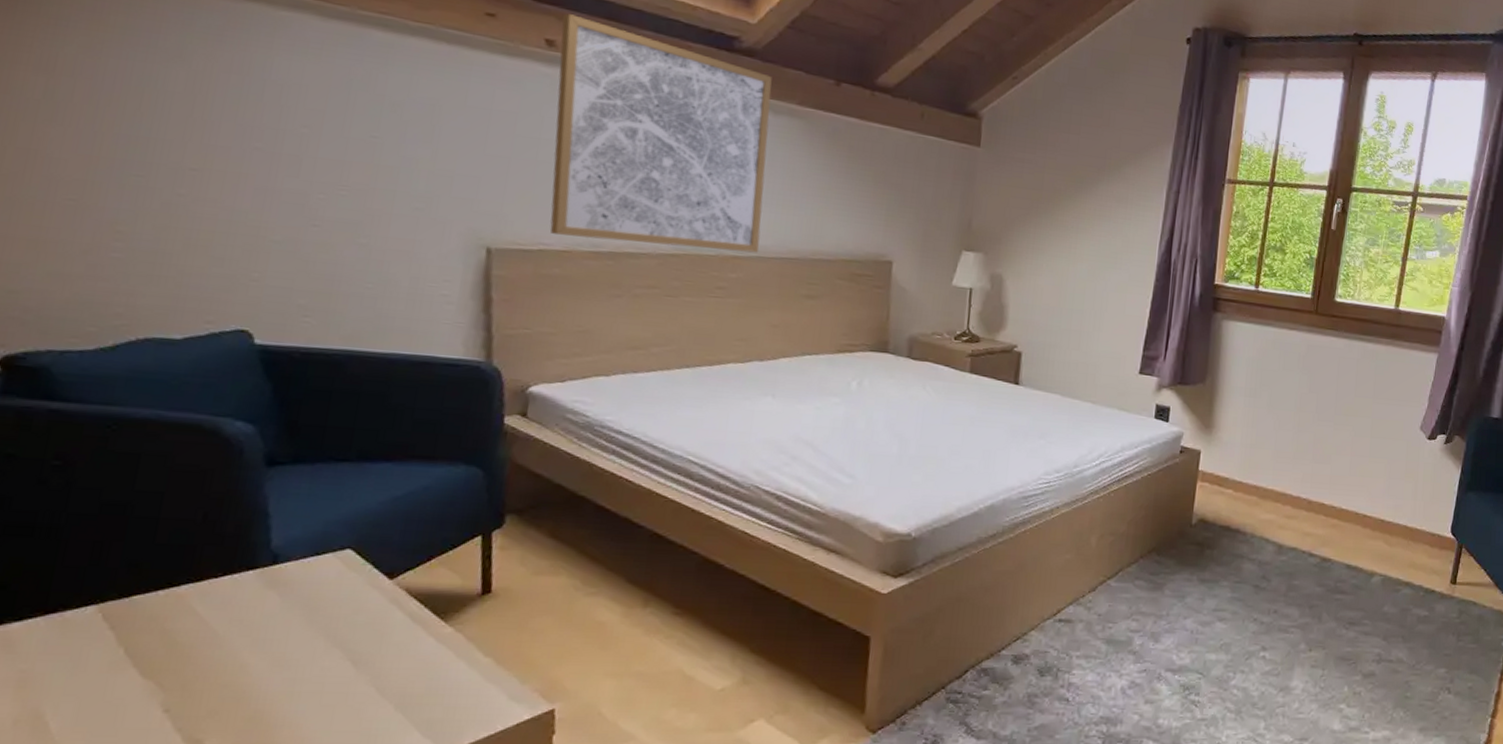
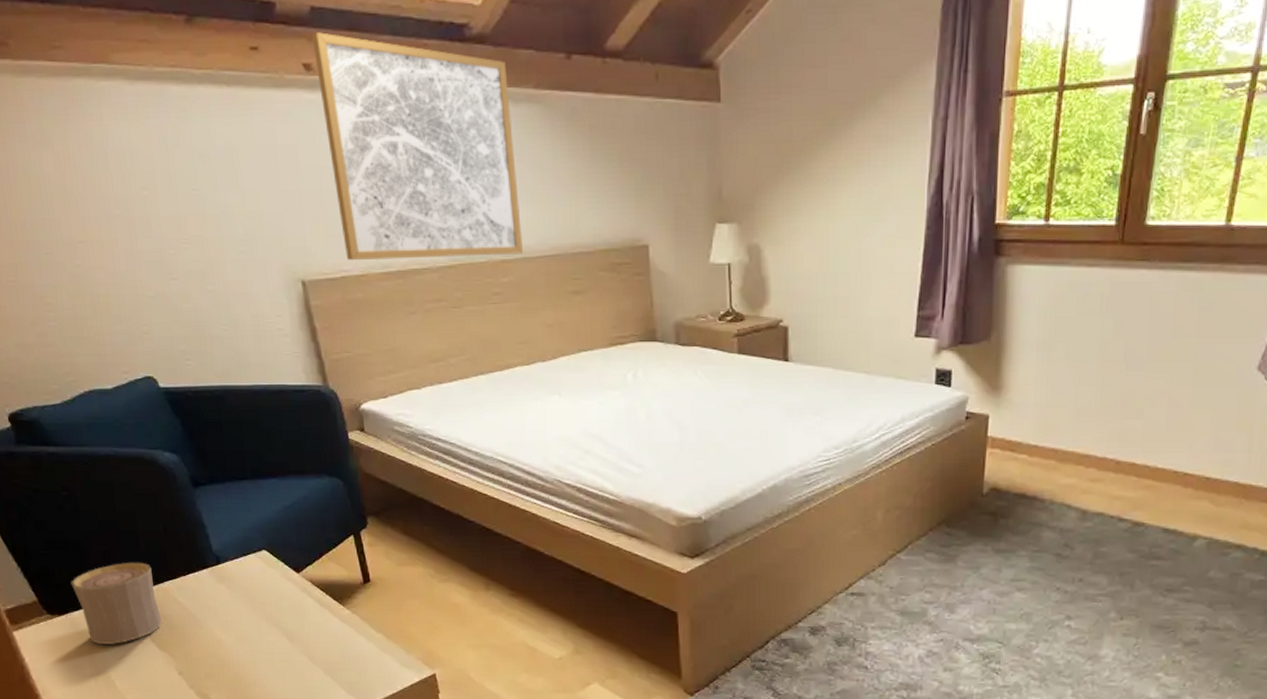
cup: none [21,557,166,669] -> present [70,562,163,644]

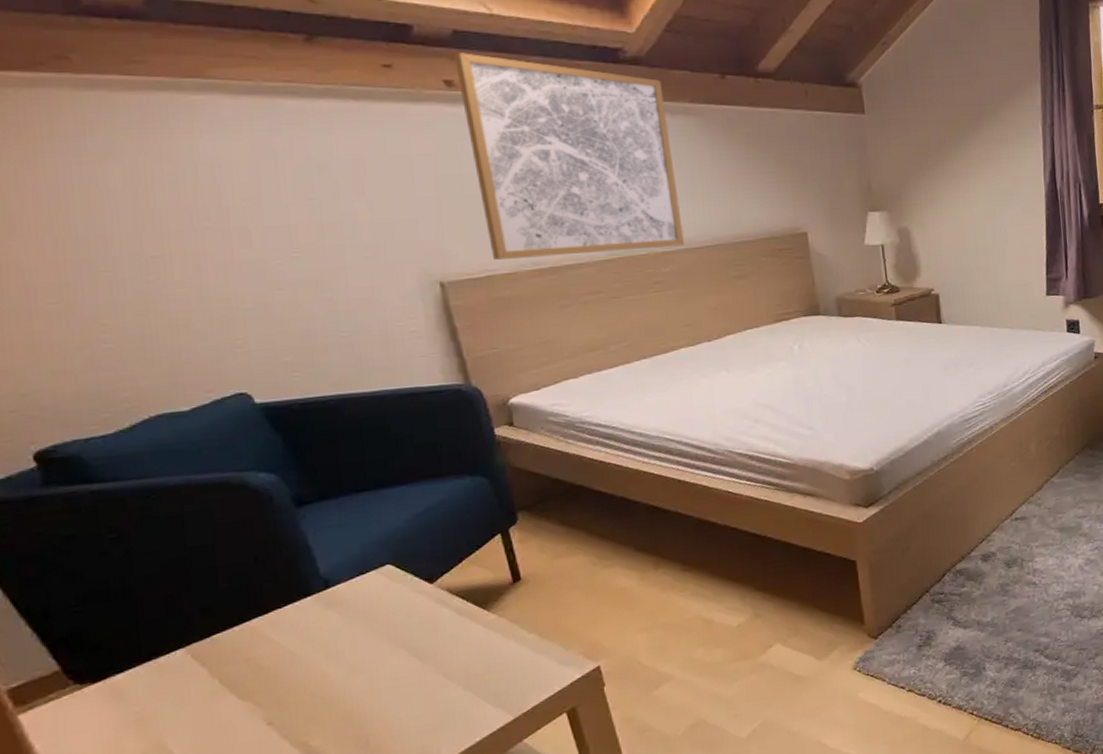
cup: present [70,562,163,644] -> none [113,601,247,709]

